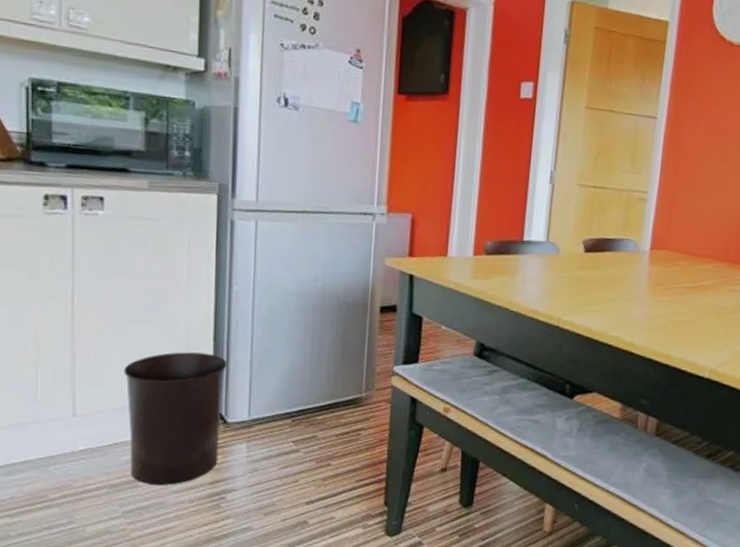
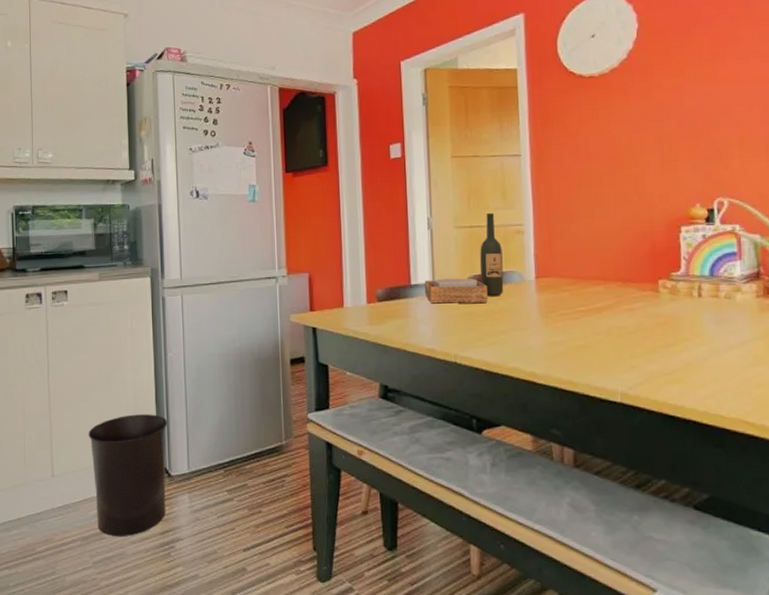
napkin holder: none [536,237,601,269] -> present [424,278,488,304]
wine bottle: none [595,175,623,264] -> present [479,213,504,297]

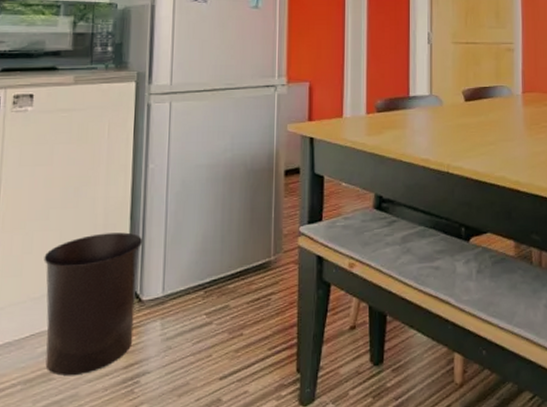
napkin holder: present [424,278,488,304] -> none [422,91,480,116]
wine bottle: present [479,213,504,297] -> none [473,31,495,110]

